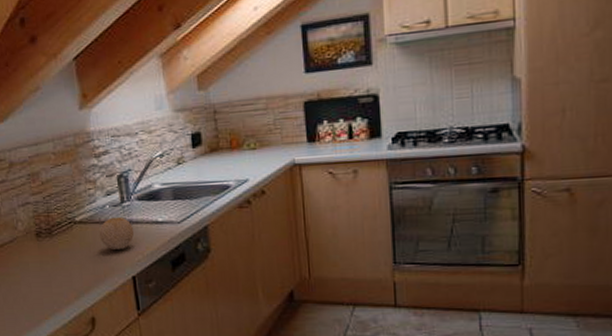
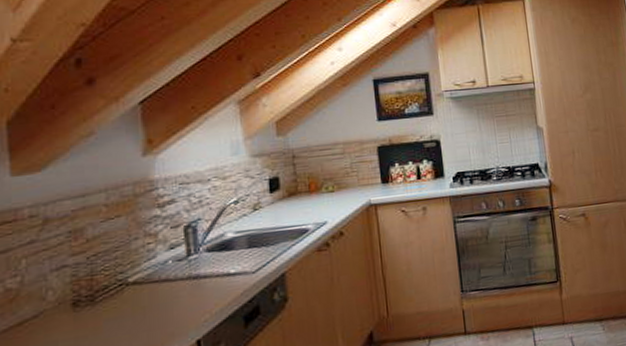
fruit: present [99,216,134,251] -> none [157,272,200,312]

